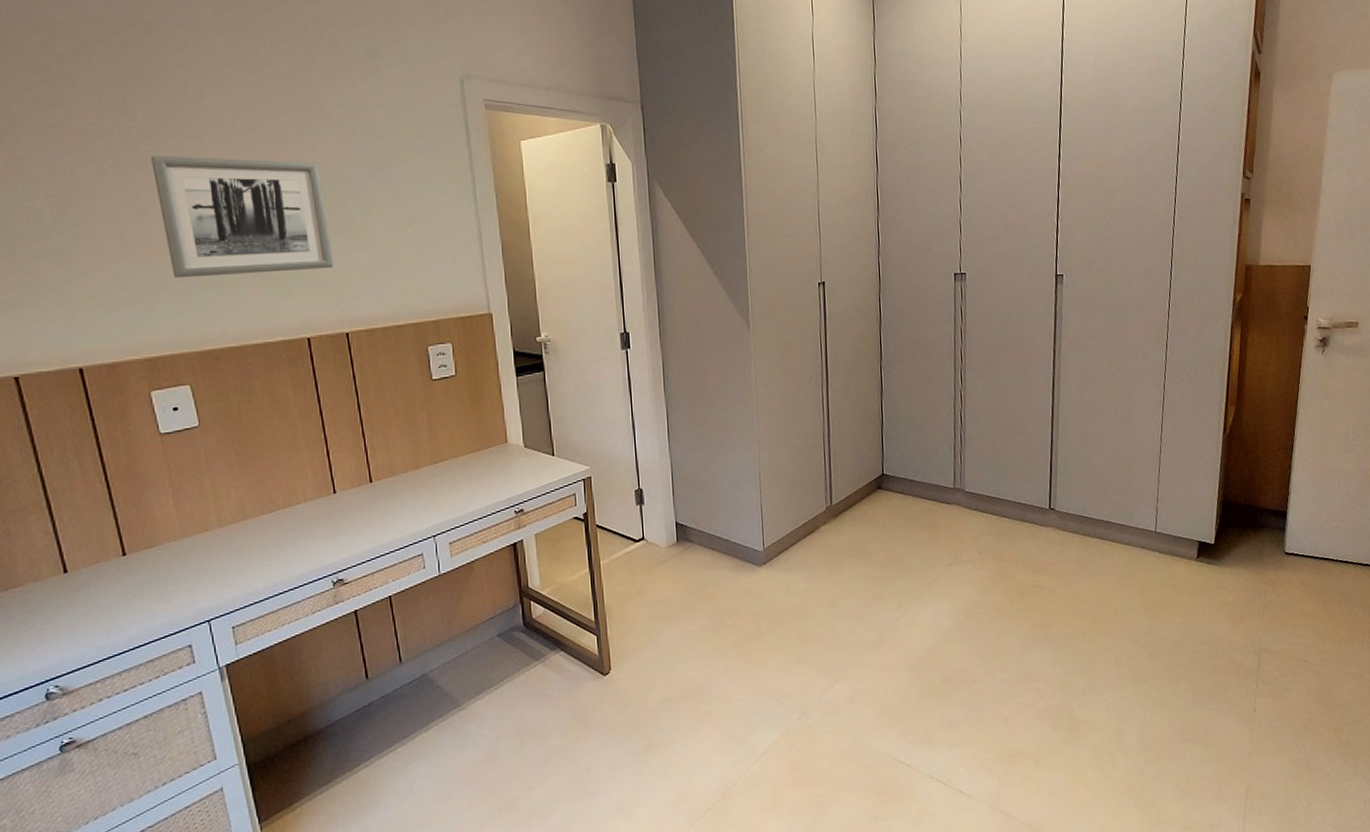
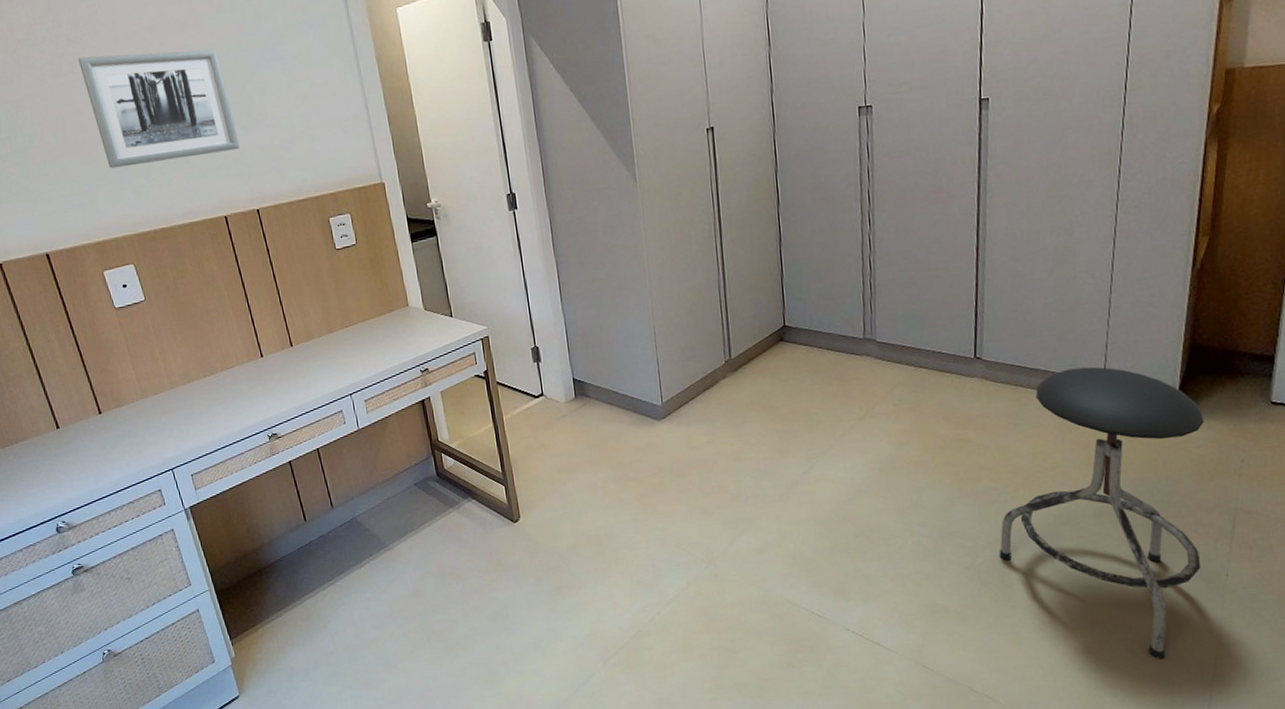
stool: none [1068,518,1235,793] -> present [999,366,1204,659]

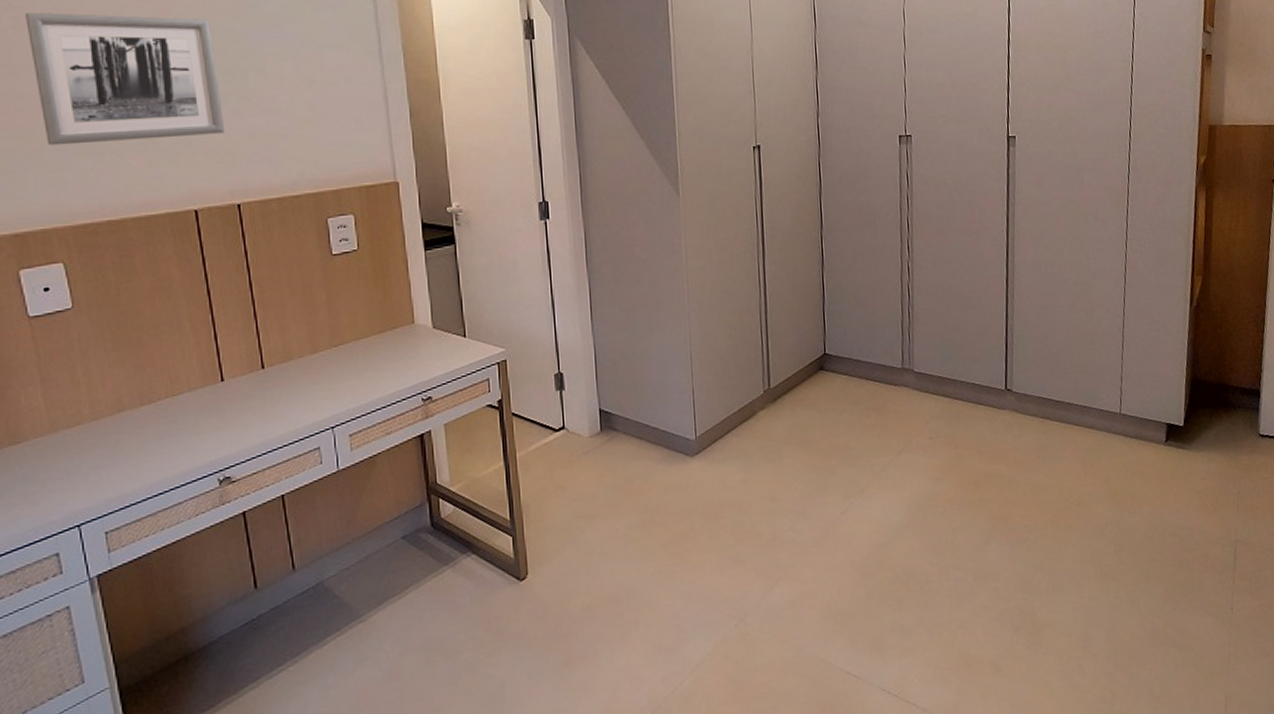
stool: present [999,366,1204,659] -> none [1030,399,1210,702]

